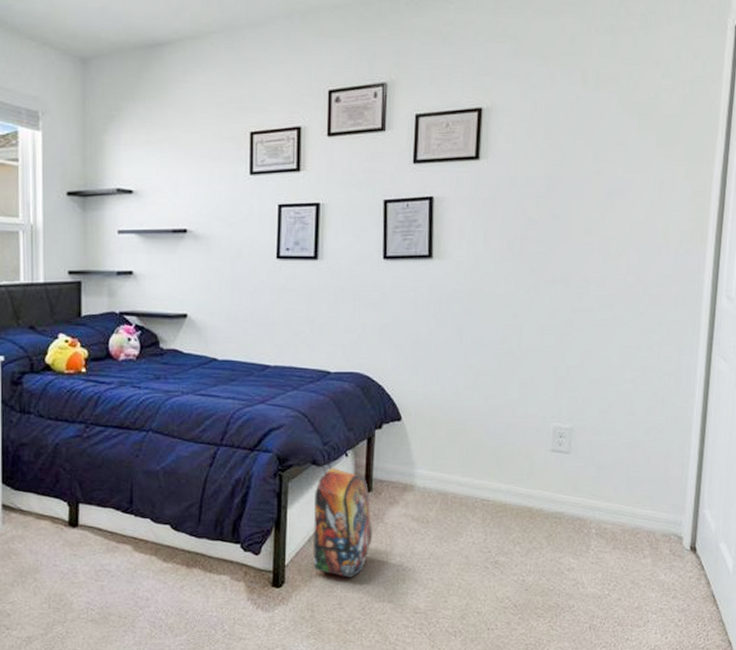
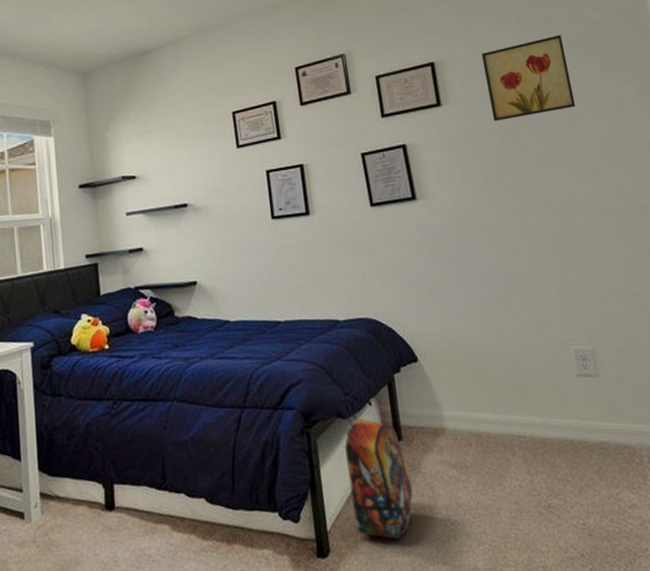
wall art: none [530,97,624,185] -> present [481,34,575,121]

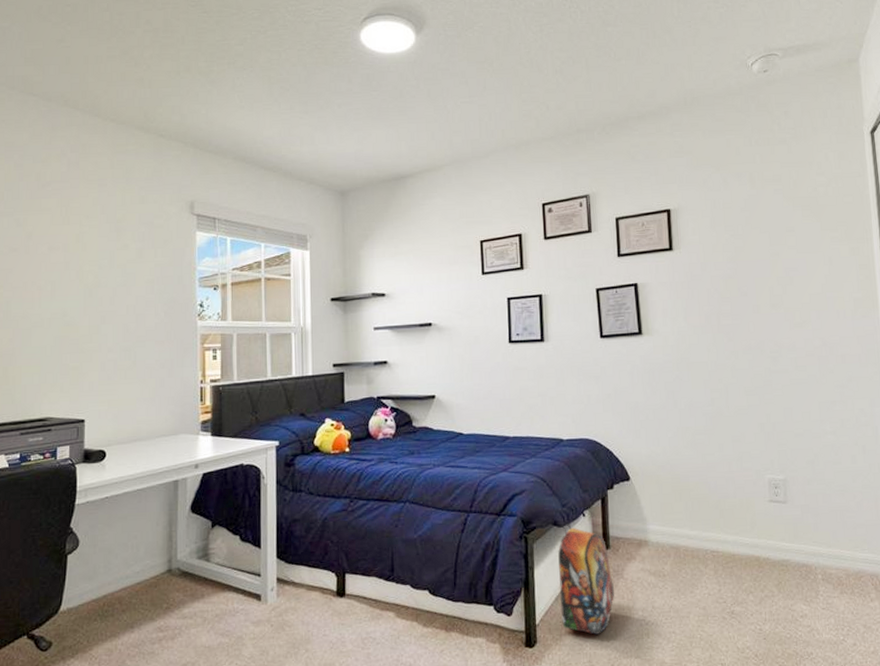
wall art: present [481,34,575,121] -> none [714,193,793,268]

